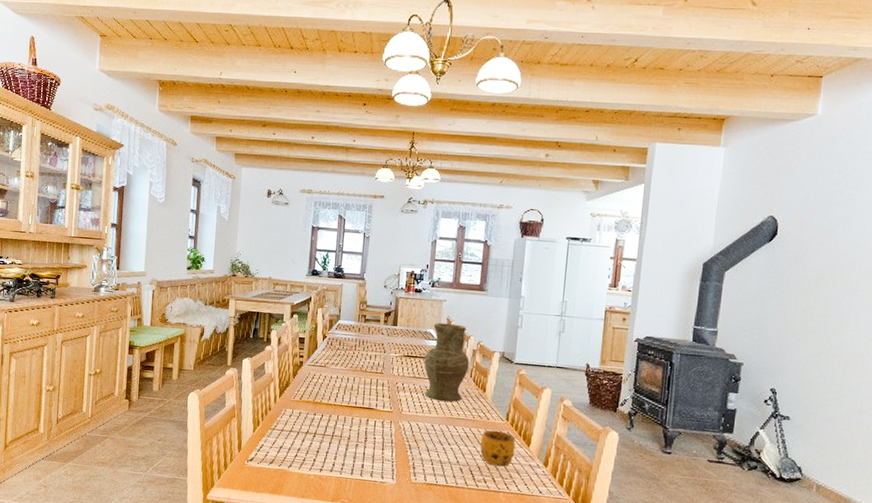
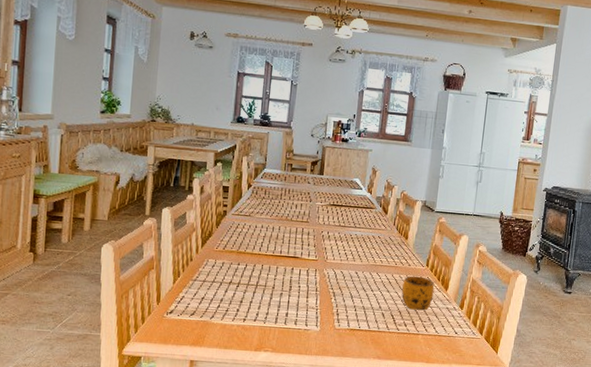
vase: present [424,322,469,402] -> none [349,172,393,250]

